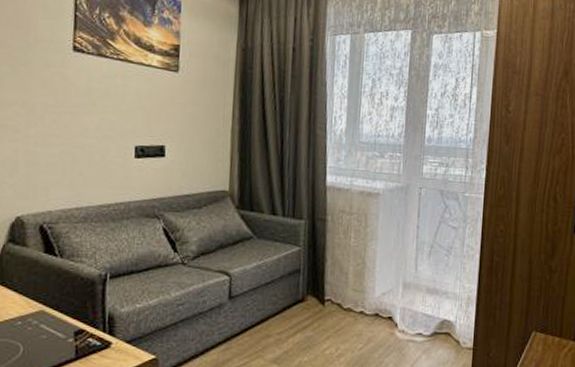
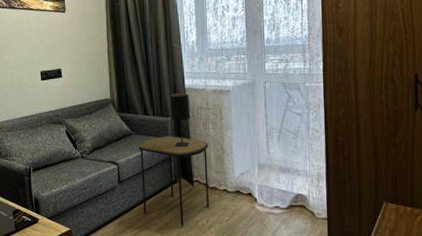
side table: none [258,243,347,355] -> present [138,136,209,226]
table lamp: none [305,191,331,258] -> present [170,93,190,147]

